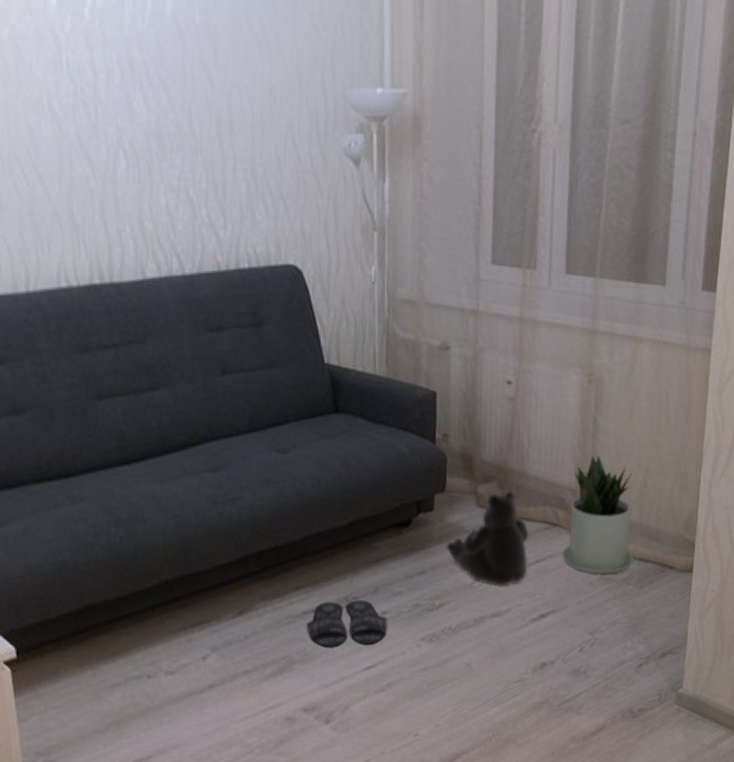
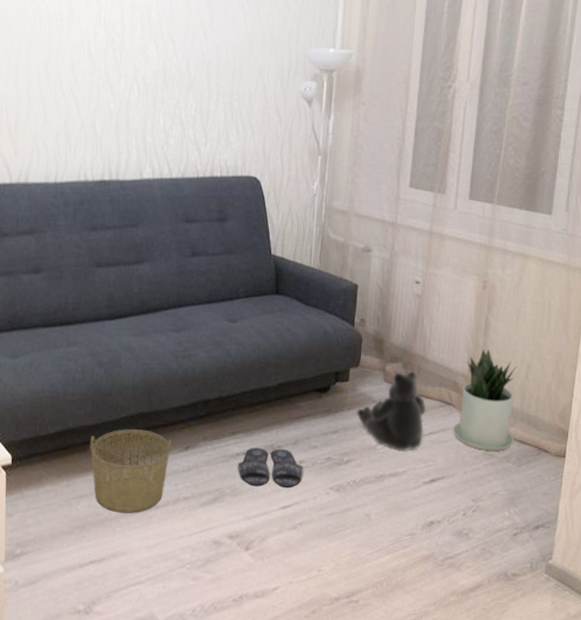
basket: none [116,596,221,700] -> present [90,429,171,513]

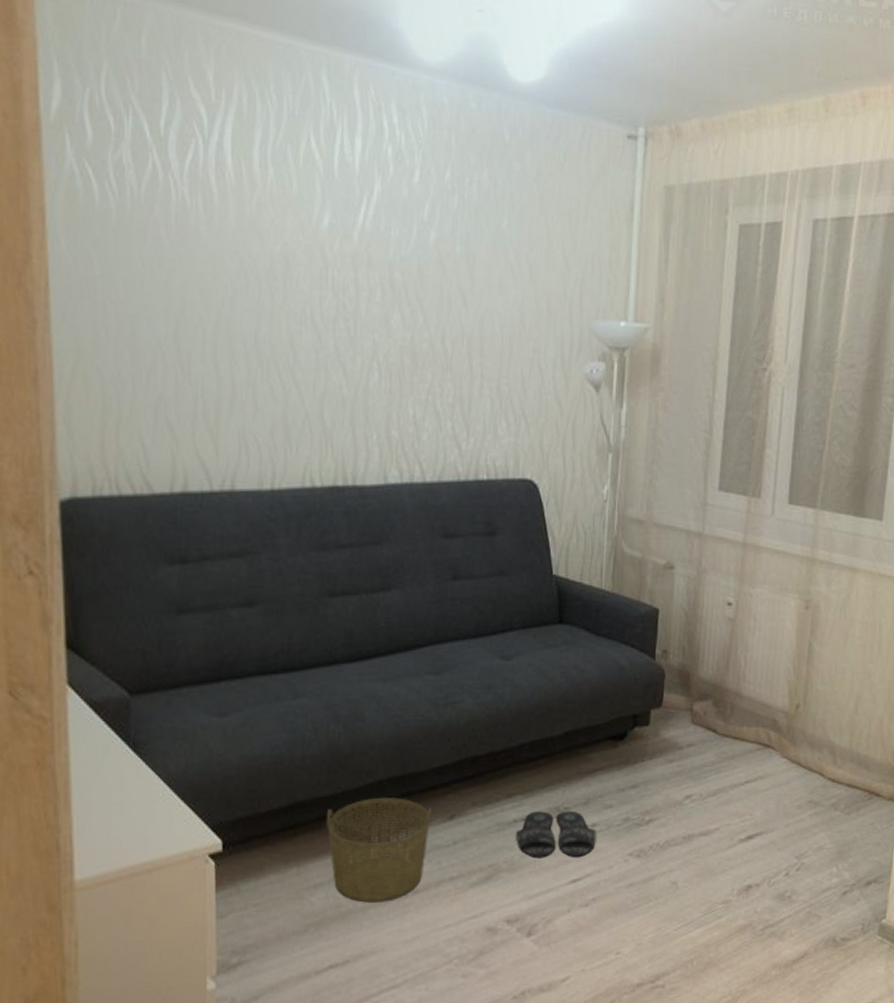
plush toy: present [356,371,426,450] -> none [659,710,741,803]
planter: present [453,349,517,451] -> none [772,680,845,799]

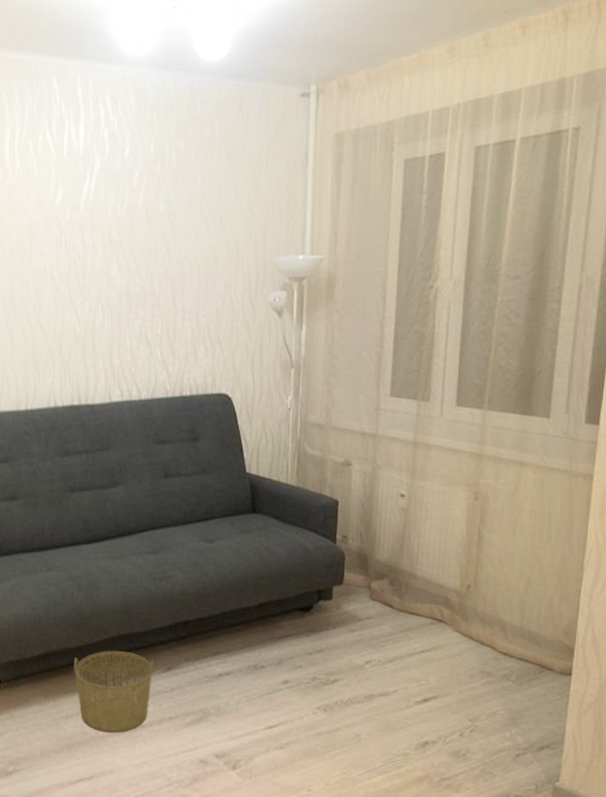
slippers: present [515,810,596,858] -> none [220,668,288,707]

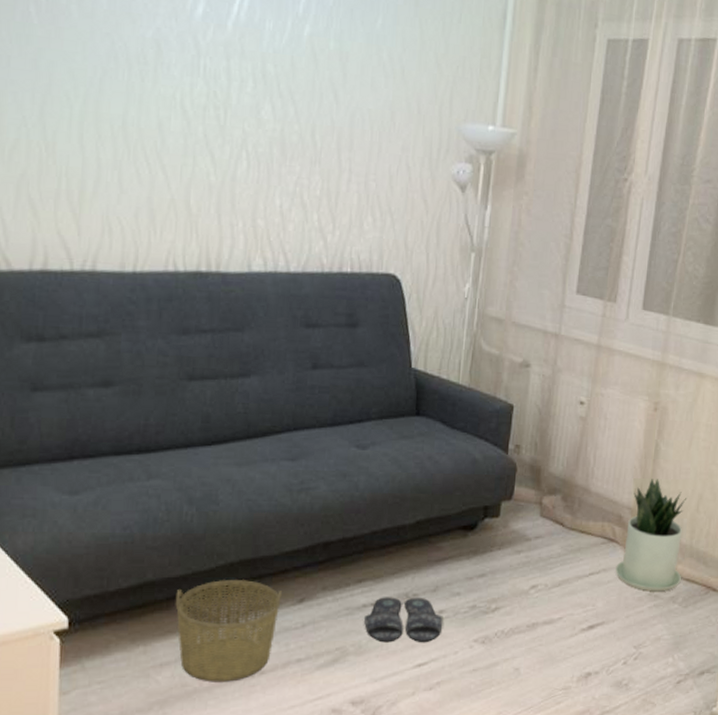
slippers: none [220,668,288,707] -> present [363,597,444,643]
planter: none [446,564,515,669] -> present [615,479,687,592]

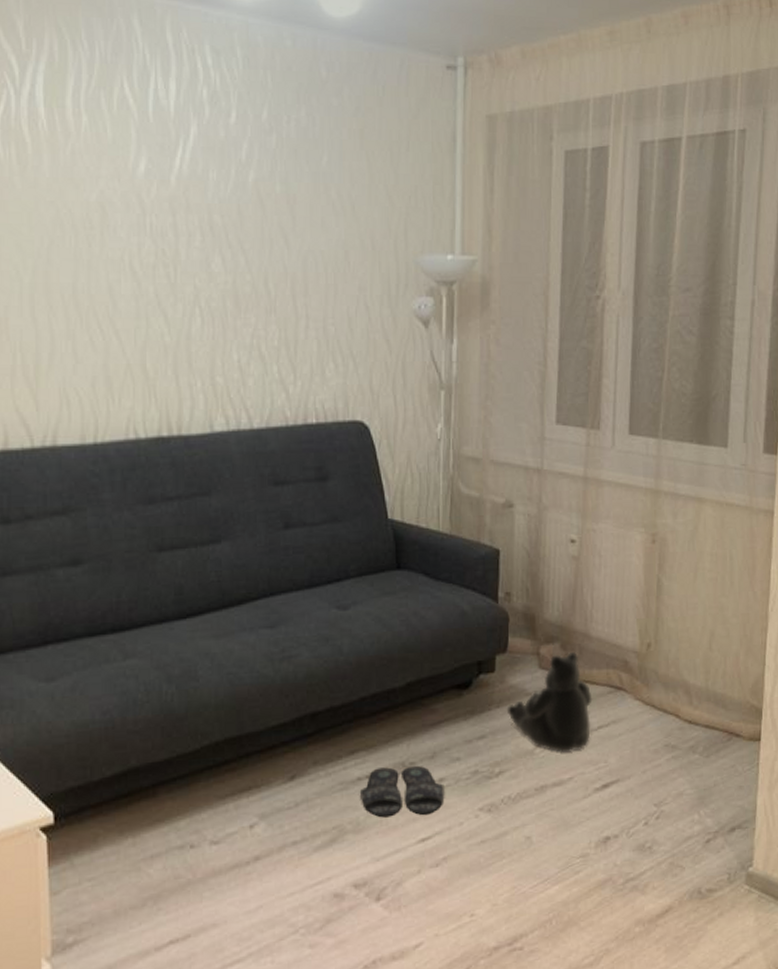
basket: present [175,580,282,682] -> none [161,759,271,872]
plush toy: none [507,504,587,593] -> present [506,652,592,751]
planter: present [615,479,687,592] -> none [626,617,700,742]

